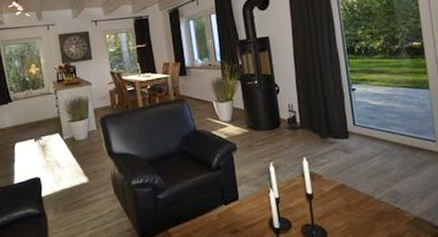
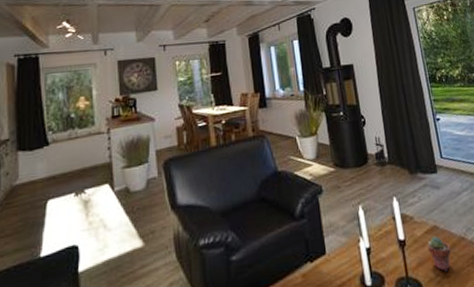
potted succulent: none [334,193,357,223] -> present [427,236,451,271]

